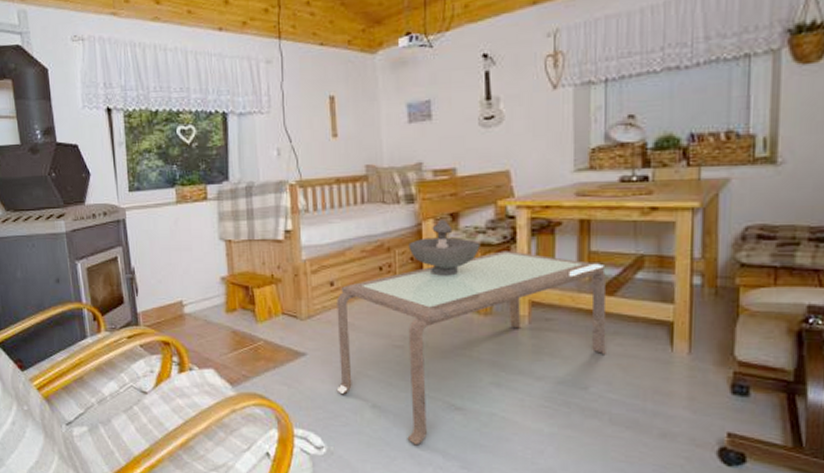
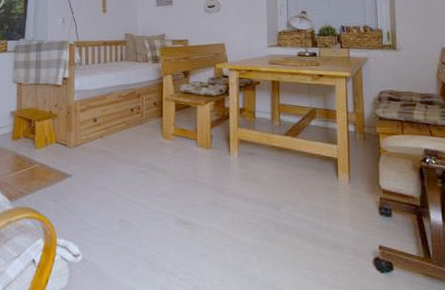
coffee table: present [336,251,608,446] -> none [93,101,293,254]
decorative bowl: present [408,219,480,276] -> none [153,75,204,118]

